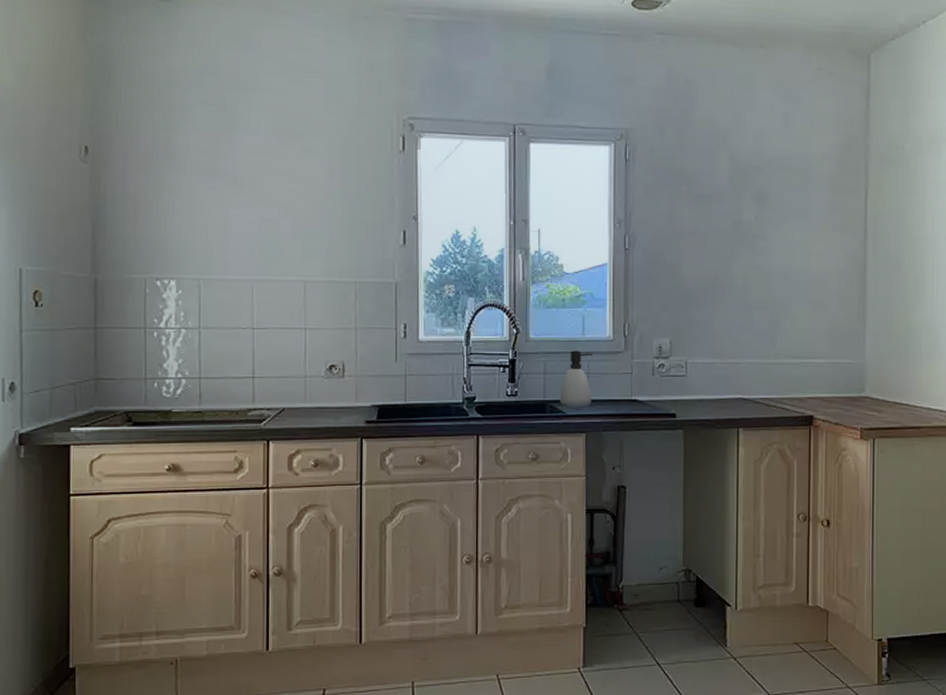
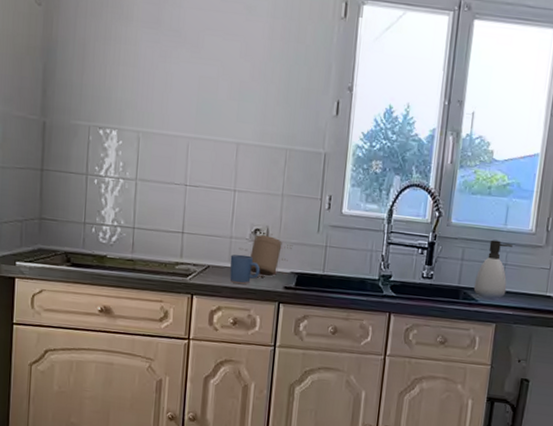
mug: none [306,393,339,424] -> present [229,254,261,285]
canister: none [314,368,371,414] -> present [239,233,293,277]

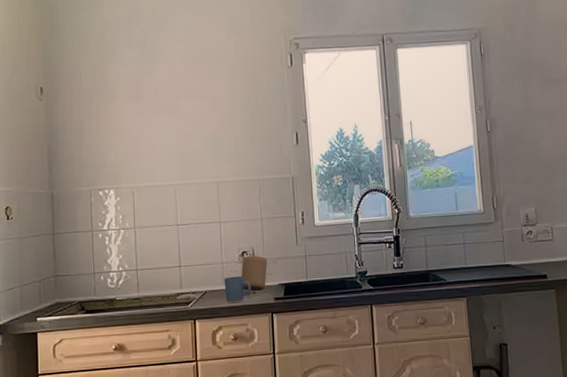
soap dispenser: present [473,239,513,300] -> none [440,224,470,278]

